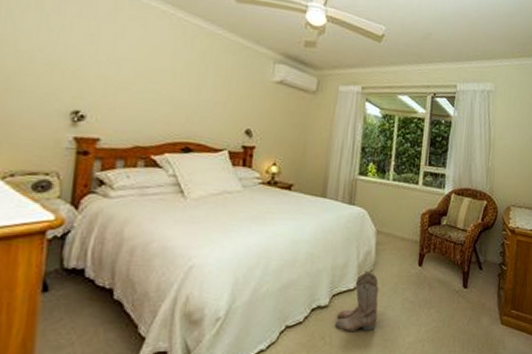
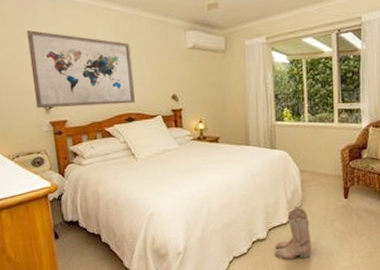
wall art: none [60,22,205,132] -> present [27,30,136,108]

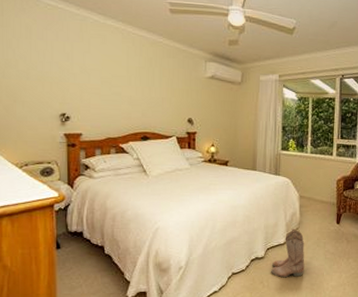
wall art: present [27,30,136,108] -> none [50,45,153,123]

